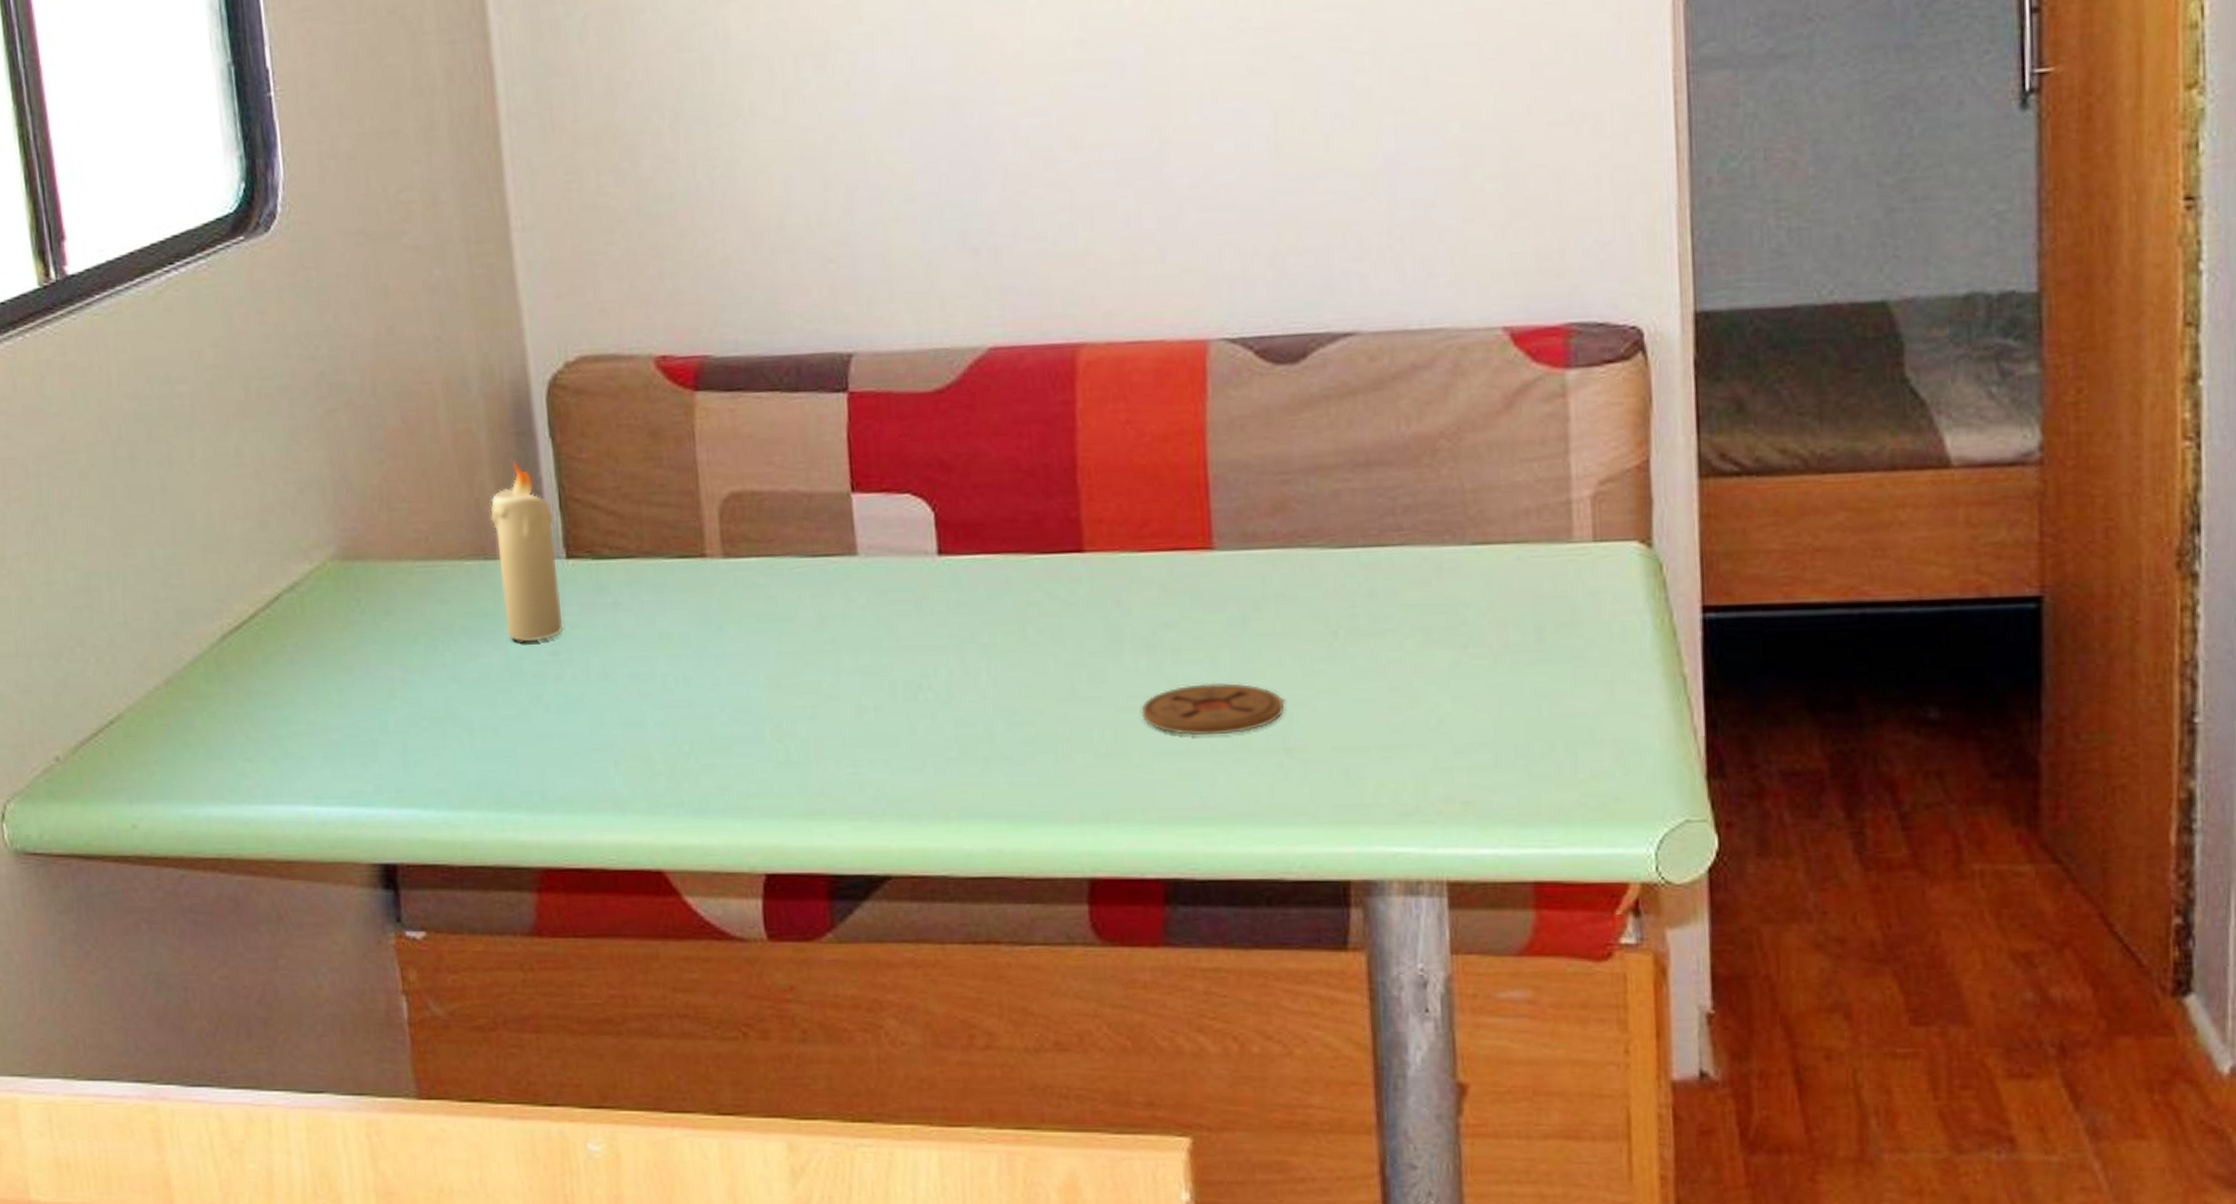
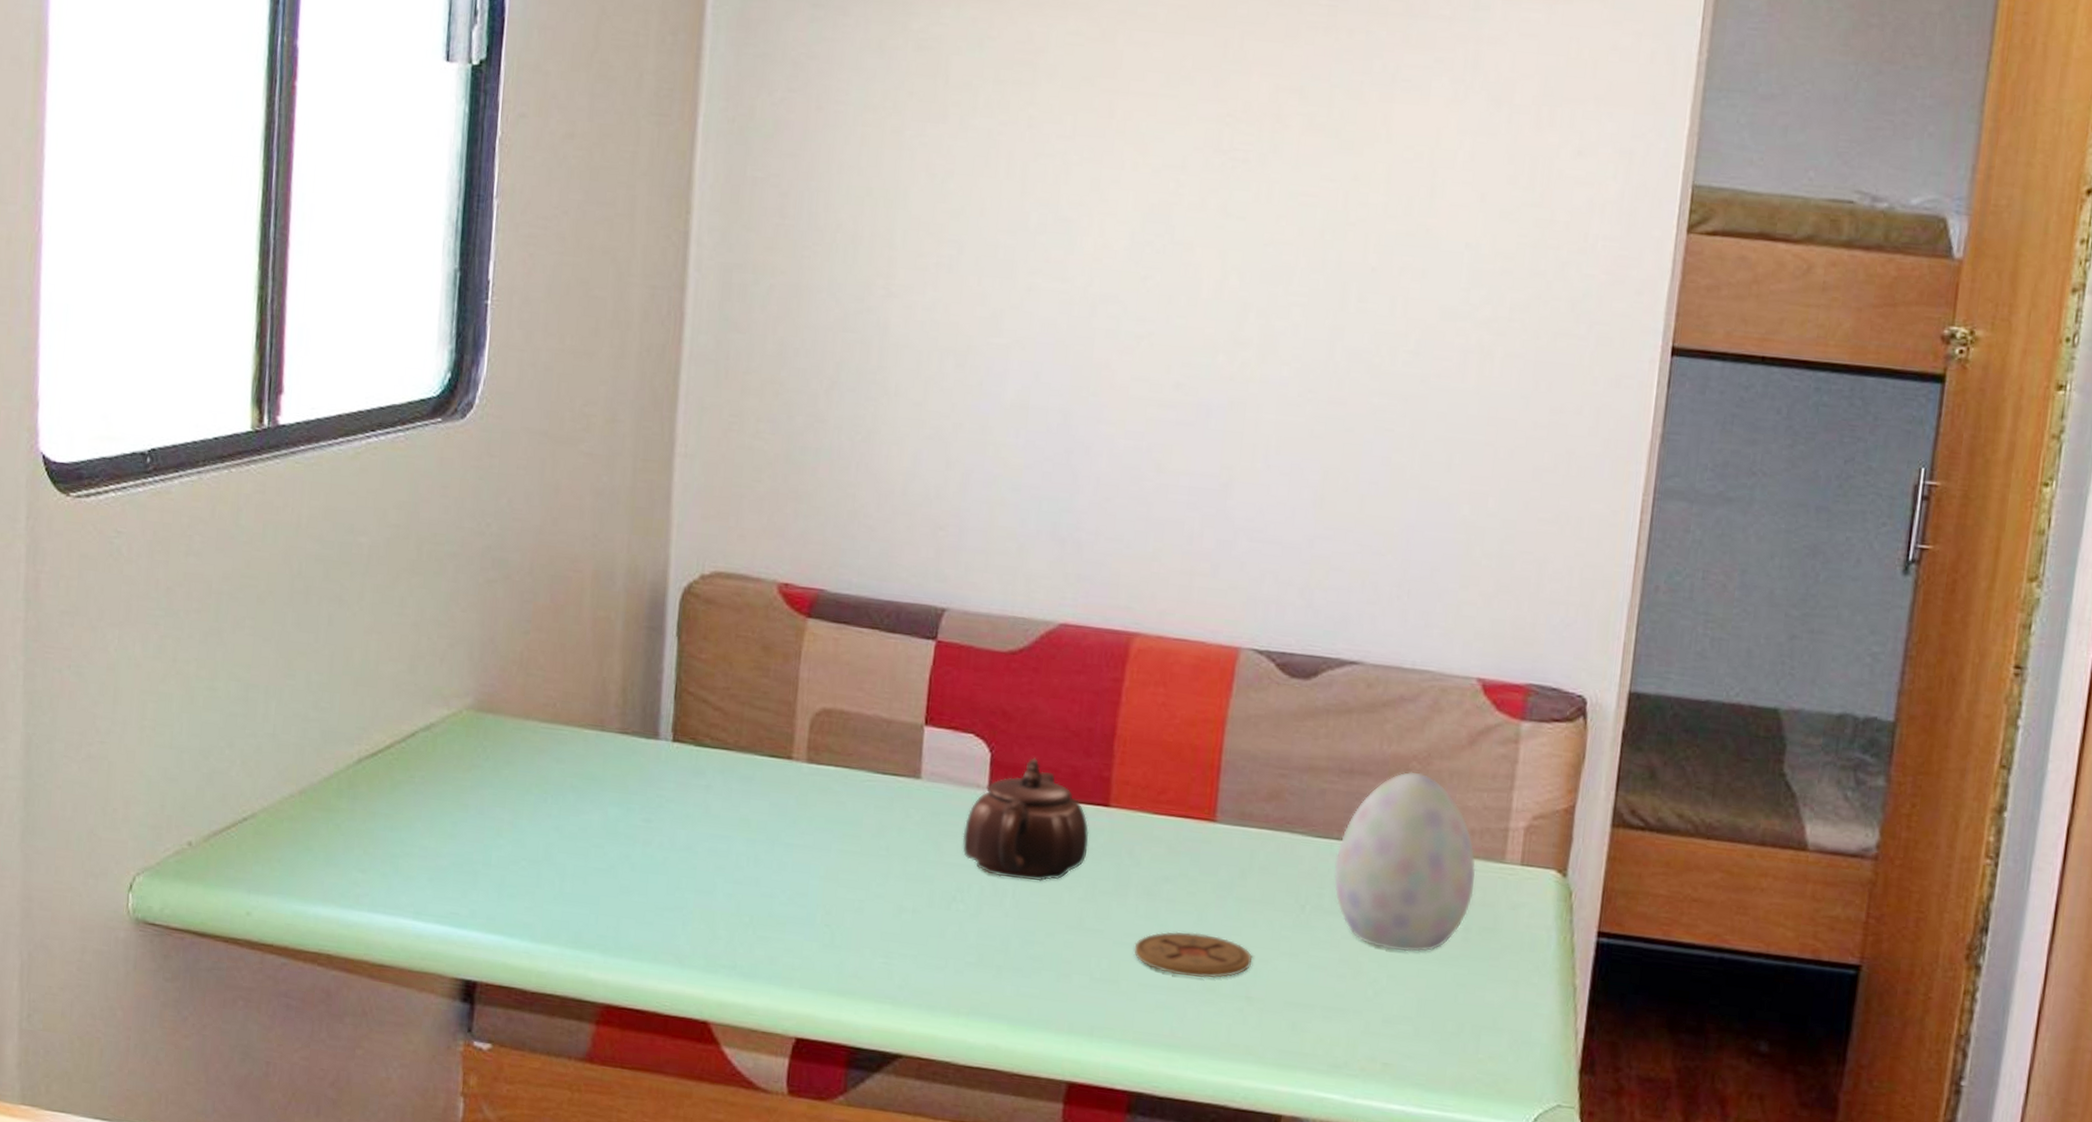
candle: present [490,462,563,642] -> none [609,652,668,809]
teapot: none [917,509,1068,654] -> present [962,758,1089,882]
decorative egg: none [1365,451,1541,667] -> present [1334,771,1476,952]

